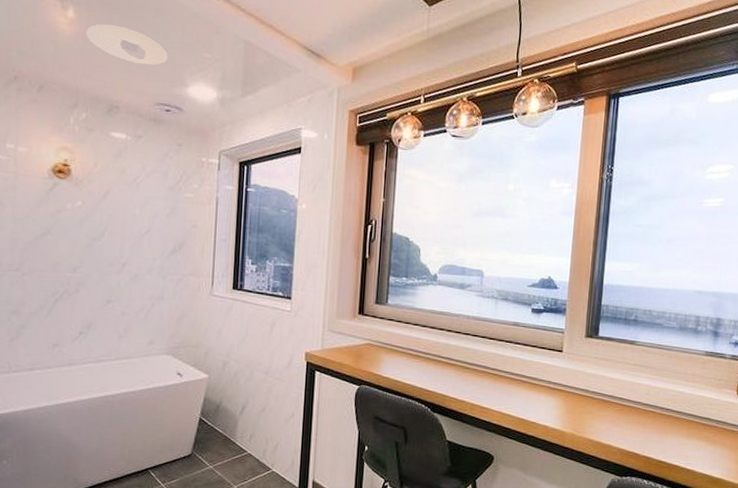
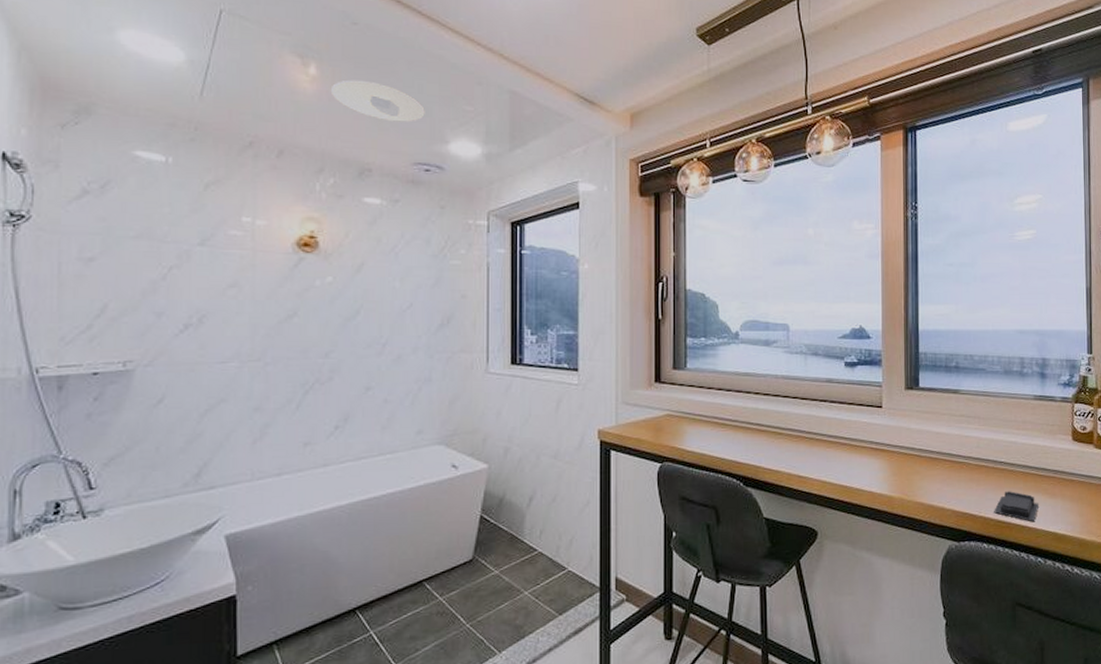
soap bar: none [656,436,700,465] -> present [994,491,1040,522]

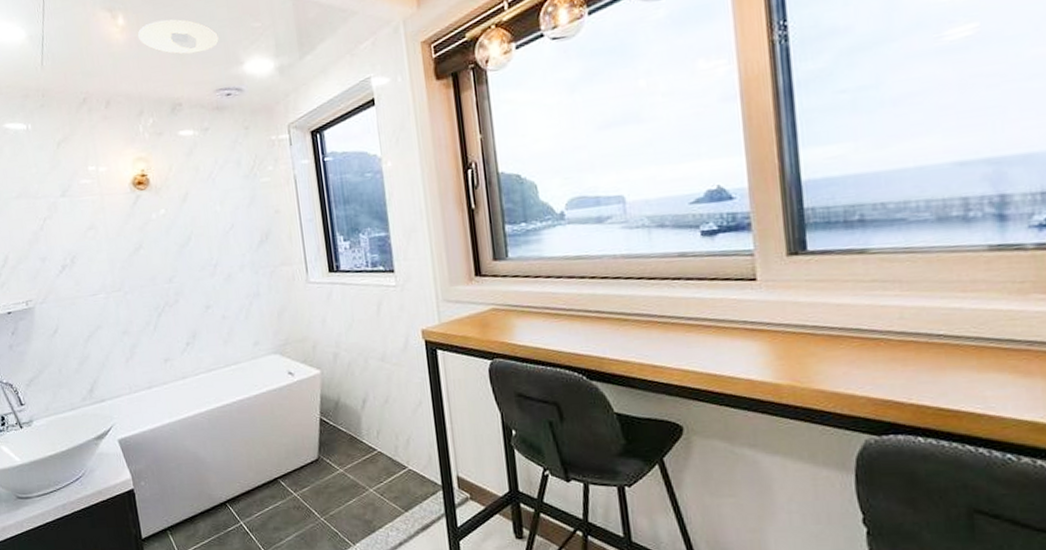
soap bar: present [994,491,1040,522] -> none [931,371,1006,409]

